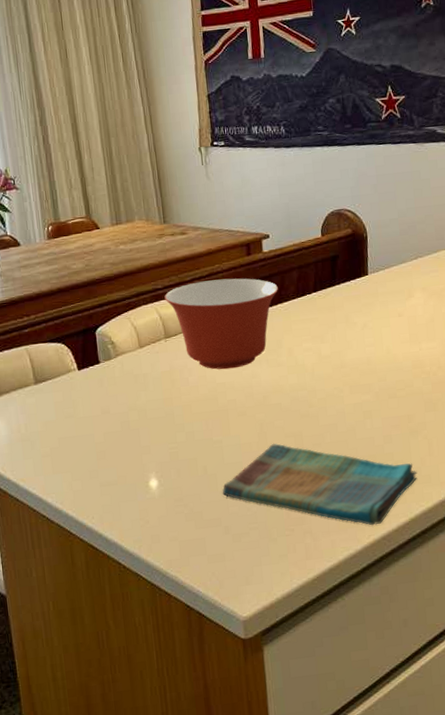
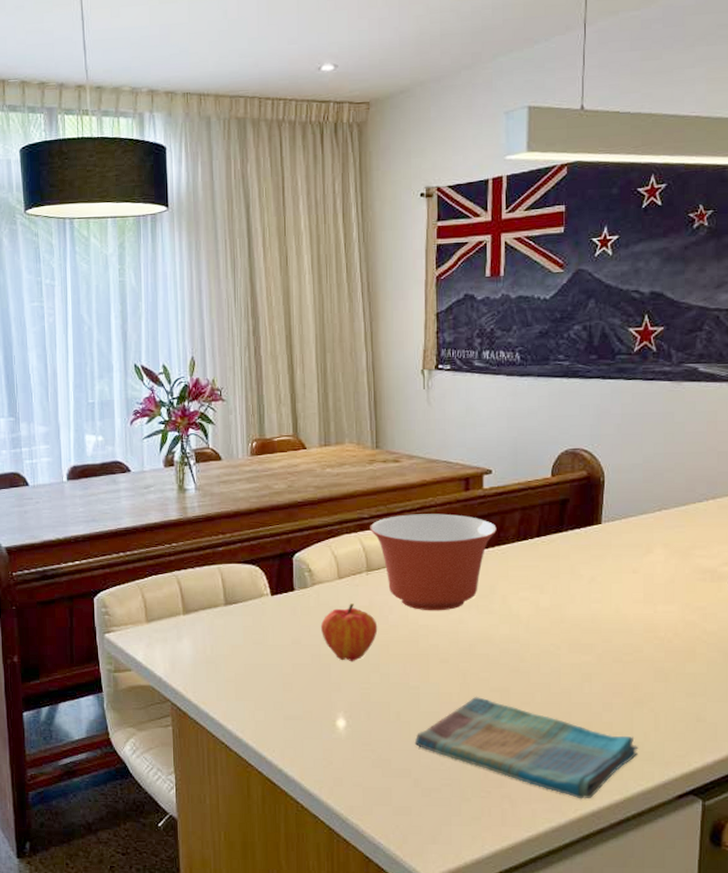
fruit: none [126,370,180,425] -> present [320,603,378,662]

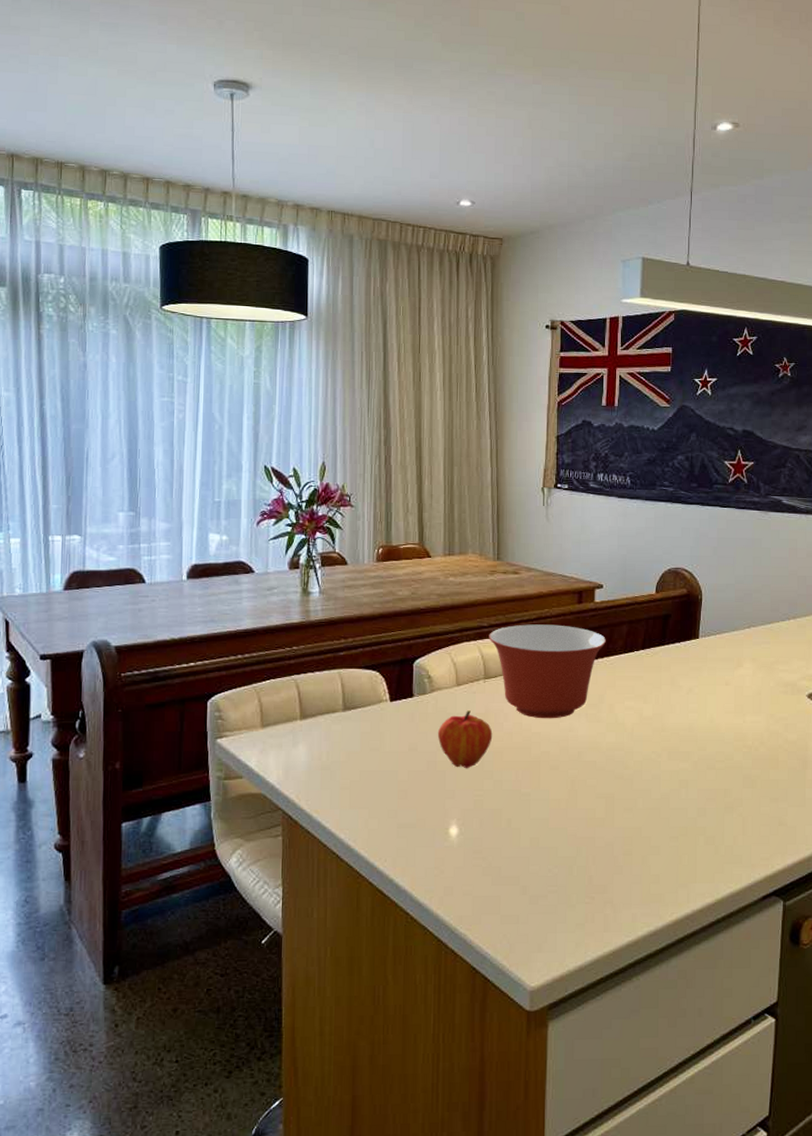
dish towel: present [414,696,639,799] -> none [524,802,729,903]

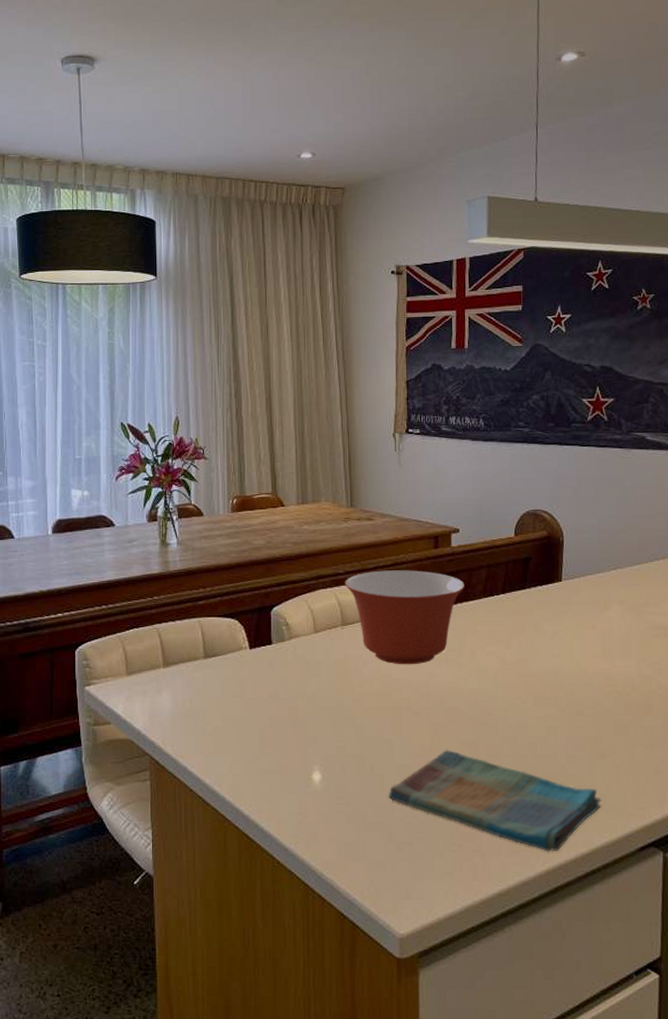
fruit: present [437,710,493,769] -> none [297,657,352,715]
dish towel: none [524,802,729,903] -> present [388,749,602,852]

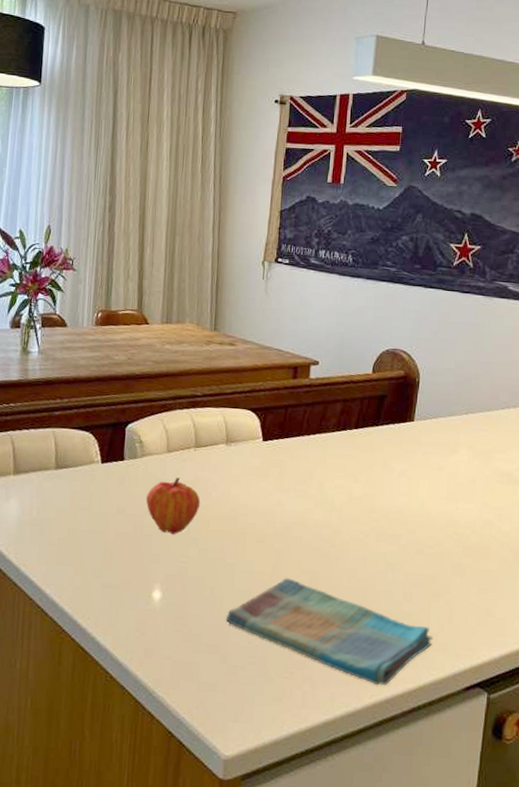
fruit: none [297,657,352,715] -> present [145,477,201,535]
mixing bowl: present [345,570,465,665] -> none [201,396,319,492]

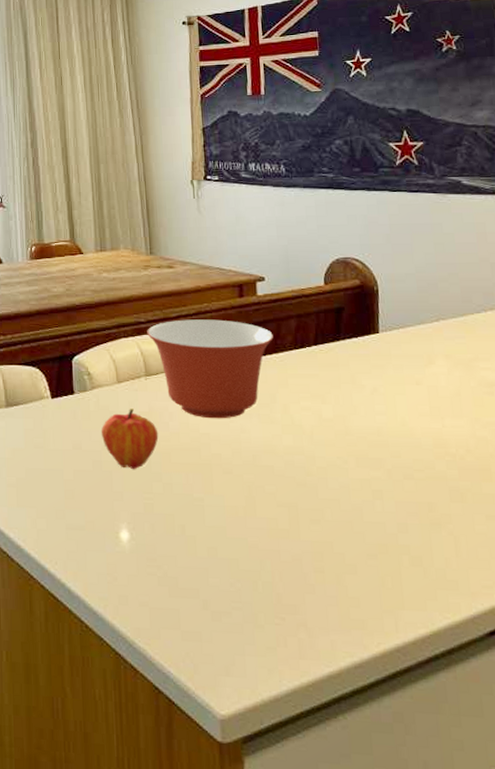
mixing bowl: none [201,396,319,492] -> present [147,319,273,419]
dish towel: present [225,577,433,686] -> none [201,511,441,632]

